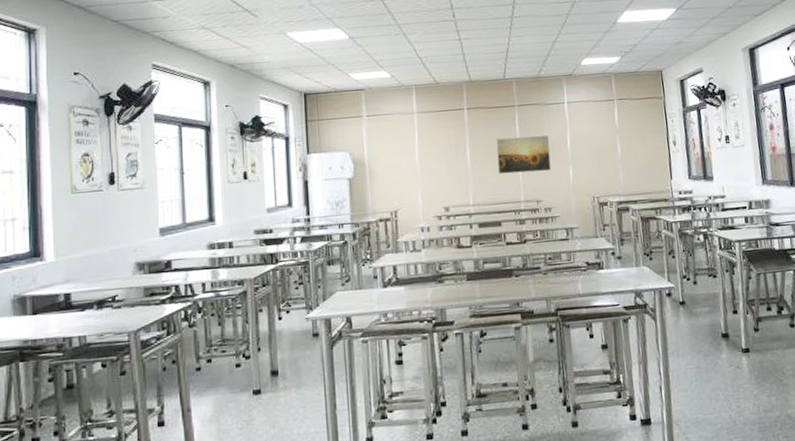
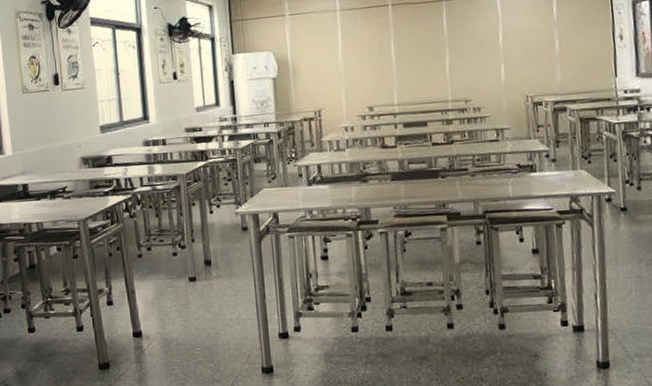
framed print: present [496,135,551,174] -> none [422,31,481,73]

